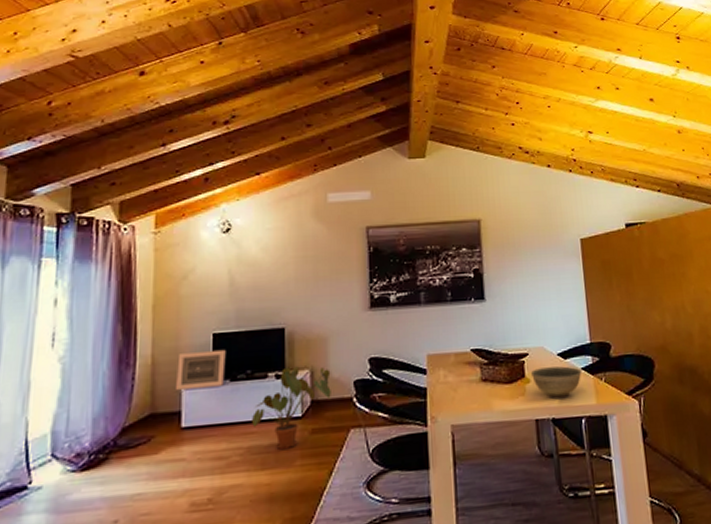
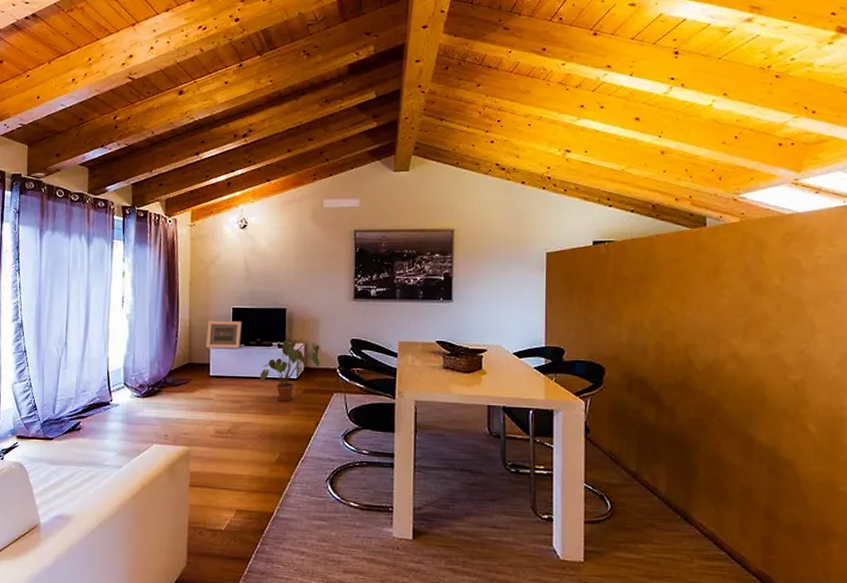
bowl: present [531,366,582,399] -> none [488,363,534,390]

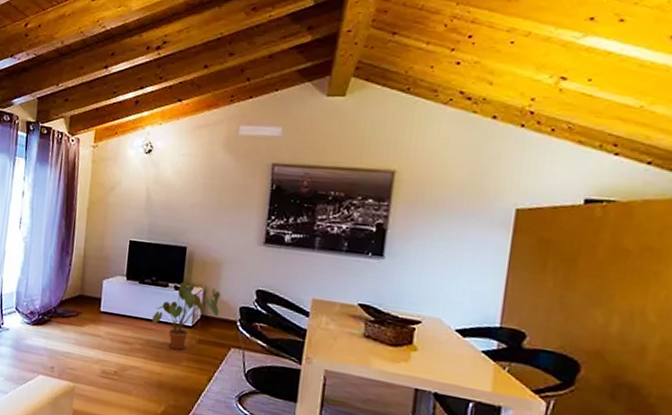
picture frame: present [206,320,242,348] -> none [99,252,138,286]

